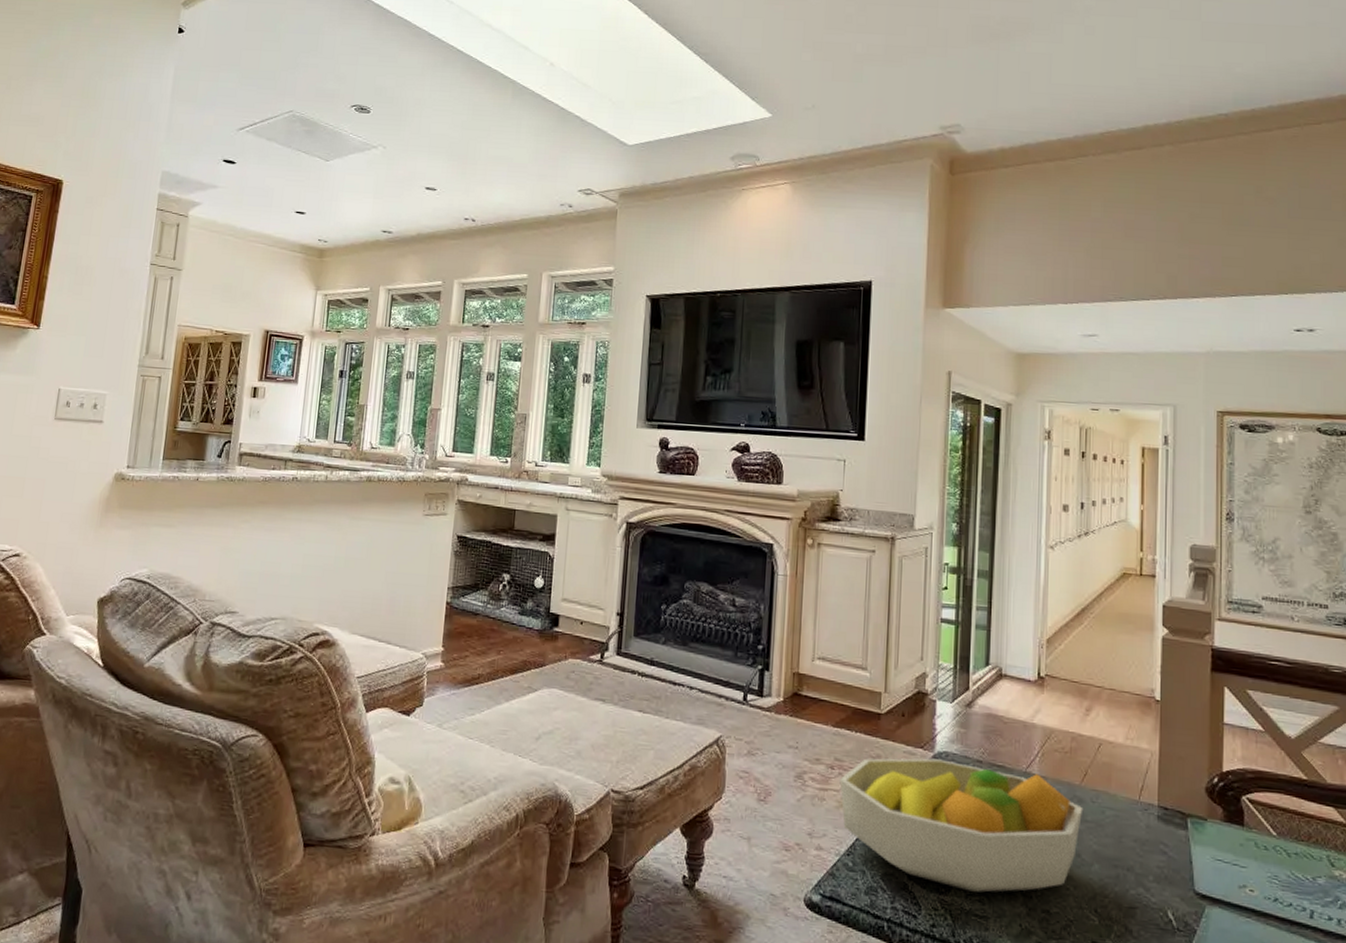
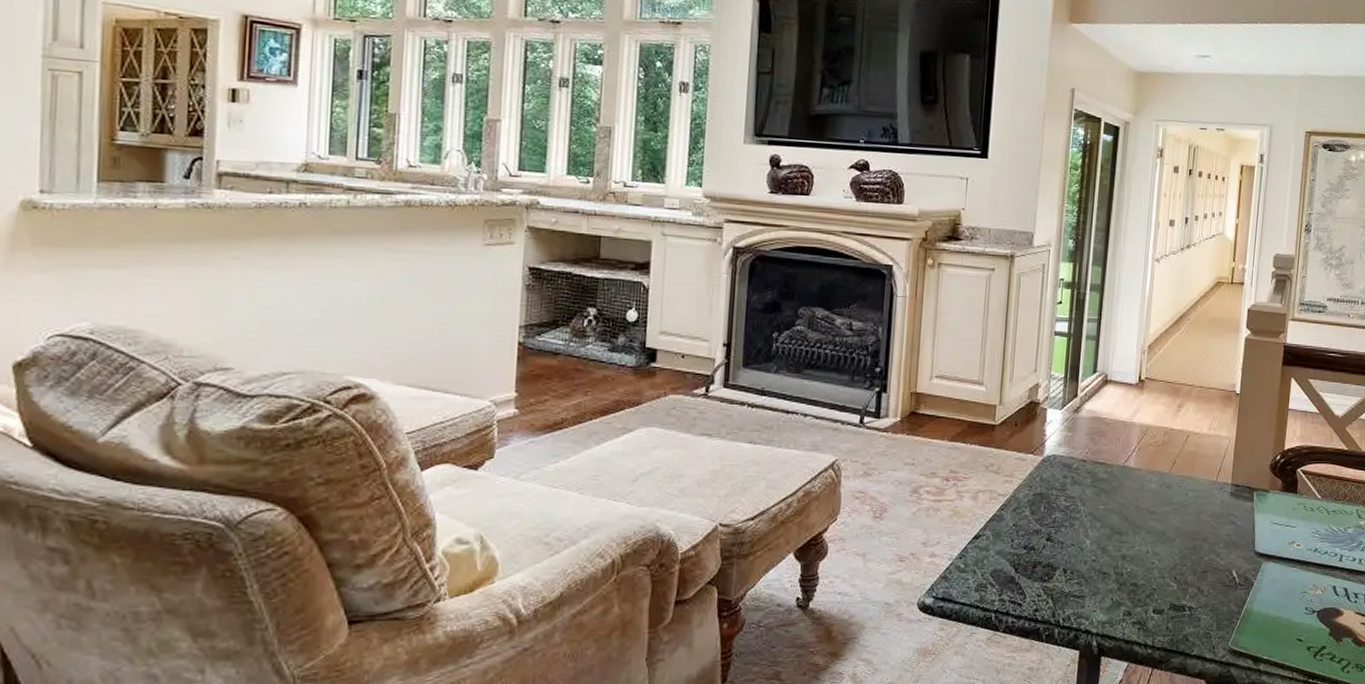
fruit bowl: present [839,758,1083,893] -> none [954,462,1171,576]

